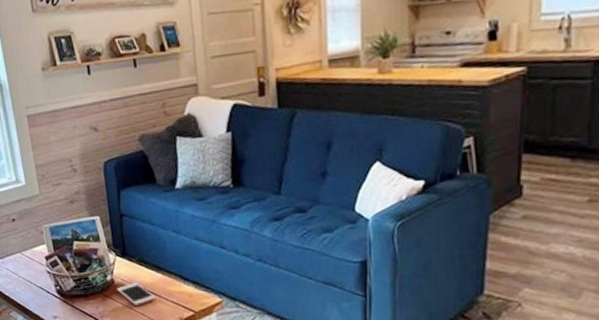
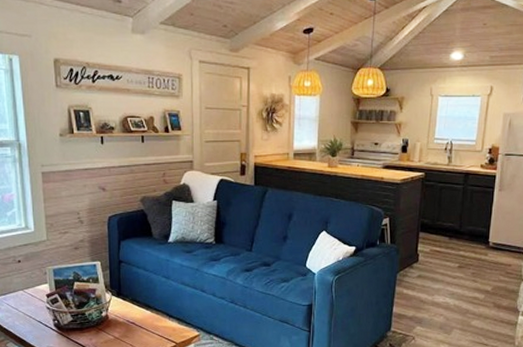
cell phone: present [117,282,156,307] -> none [110,318,144,339]

